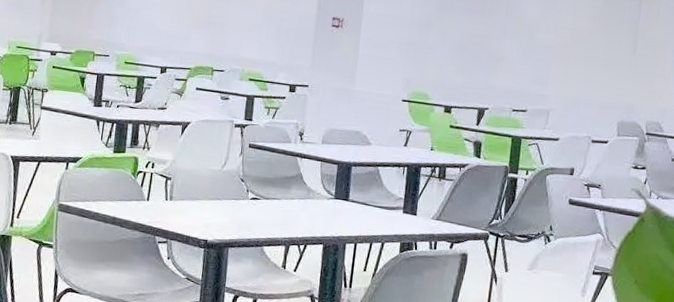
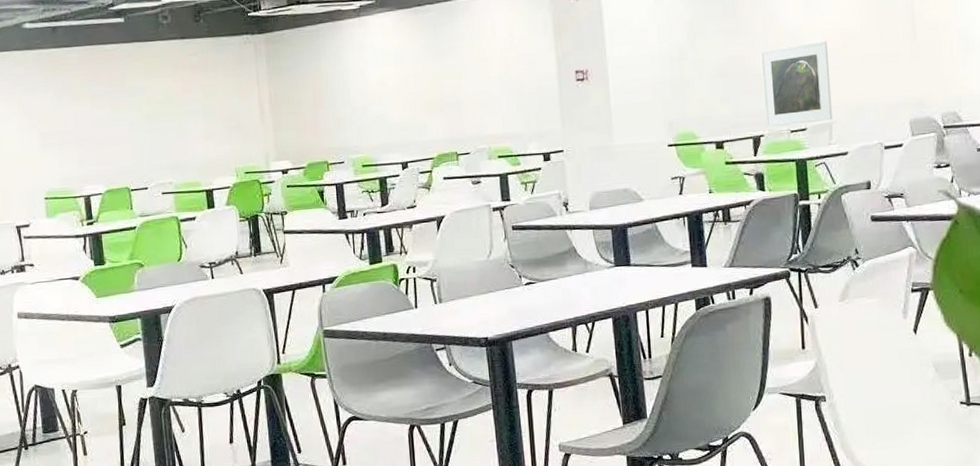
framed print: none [491,34,559,108] -> present [760,40,833,128]

